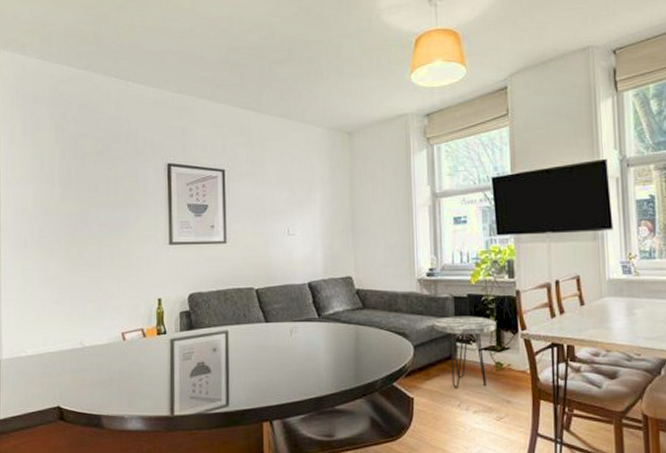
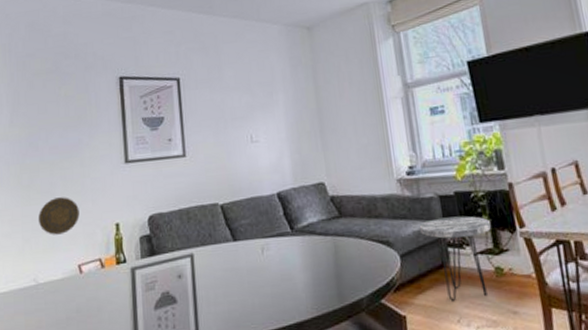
decorative plate: none [85,271,125,305] -> present [38,197,80,235]

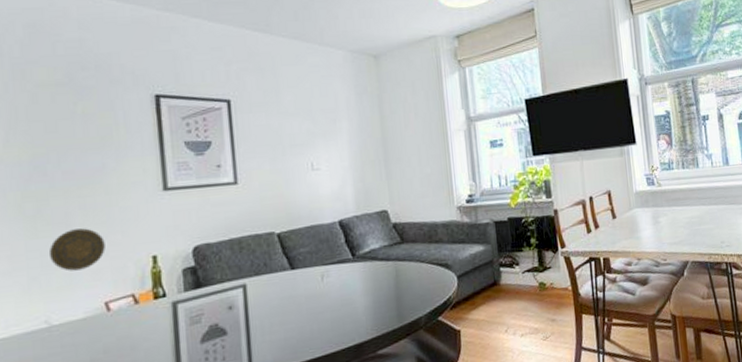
side table: present [419,216,491,301] -> none [475,239,537,314]

